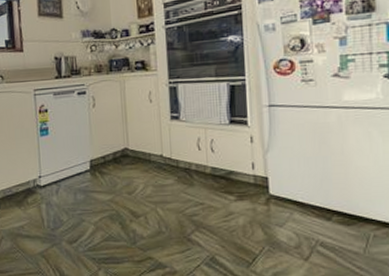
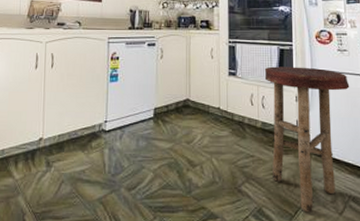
stool: none [212,103,317,260] -> present [264,66,350,213]

